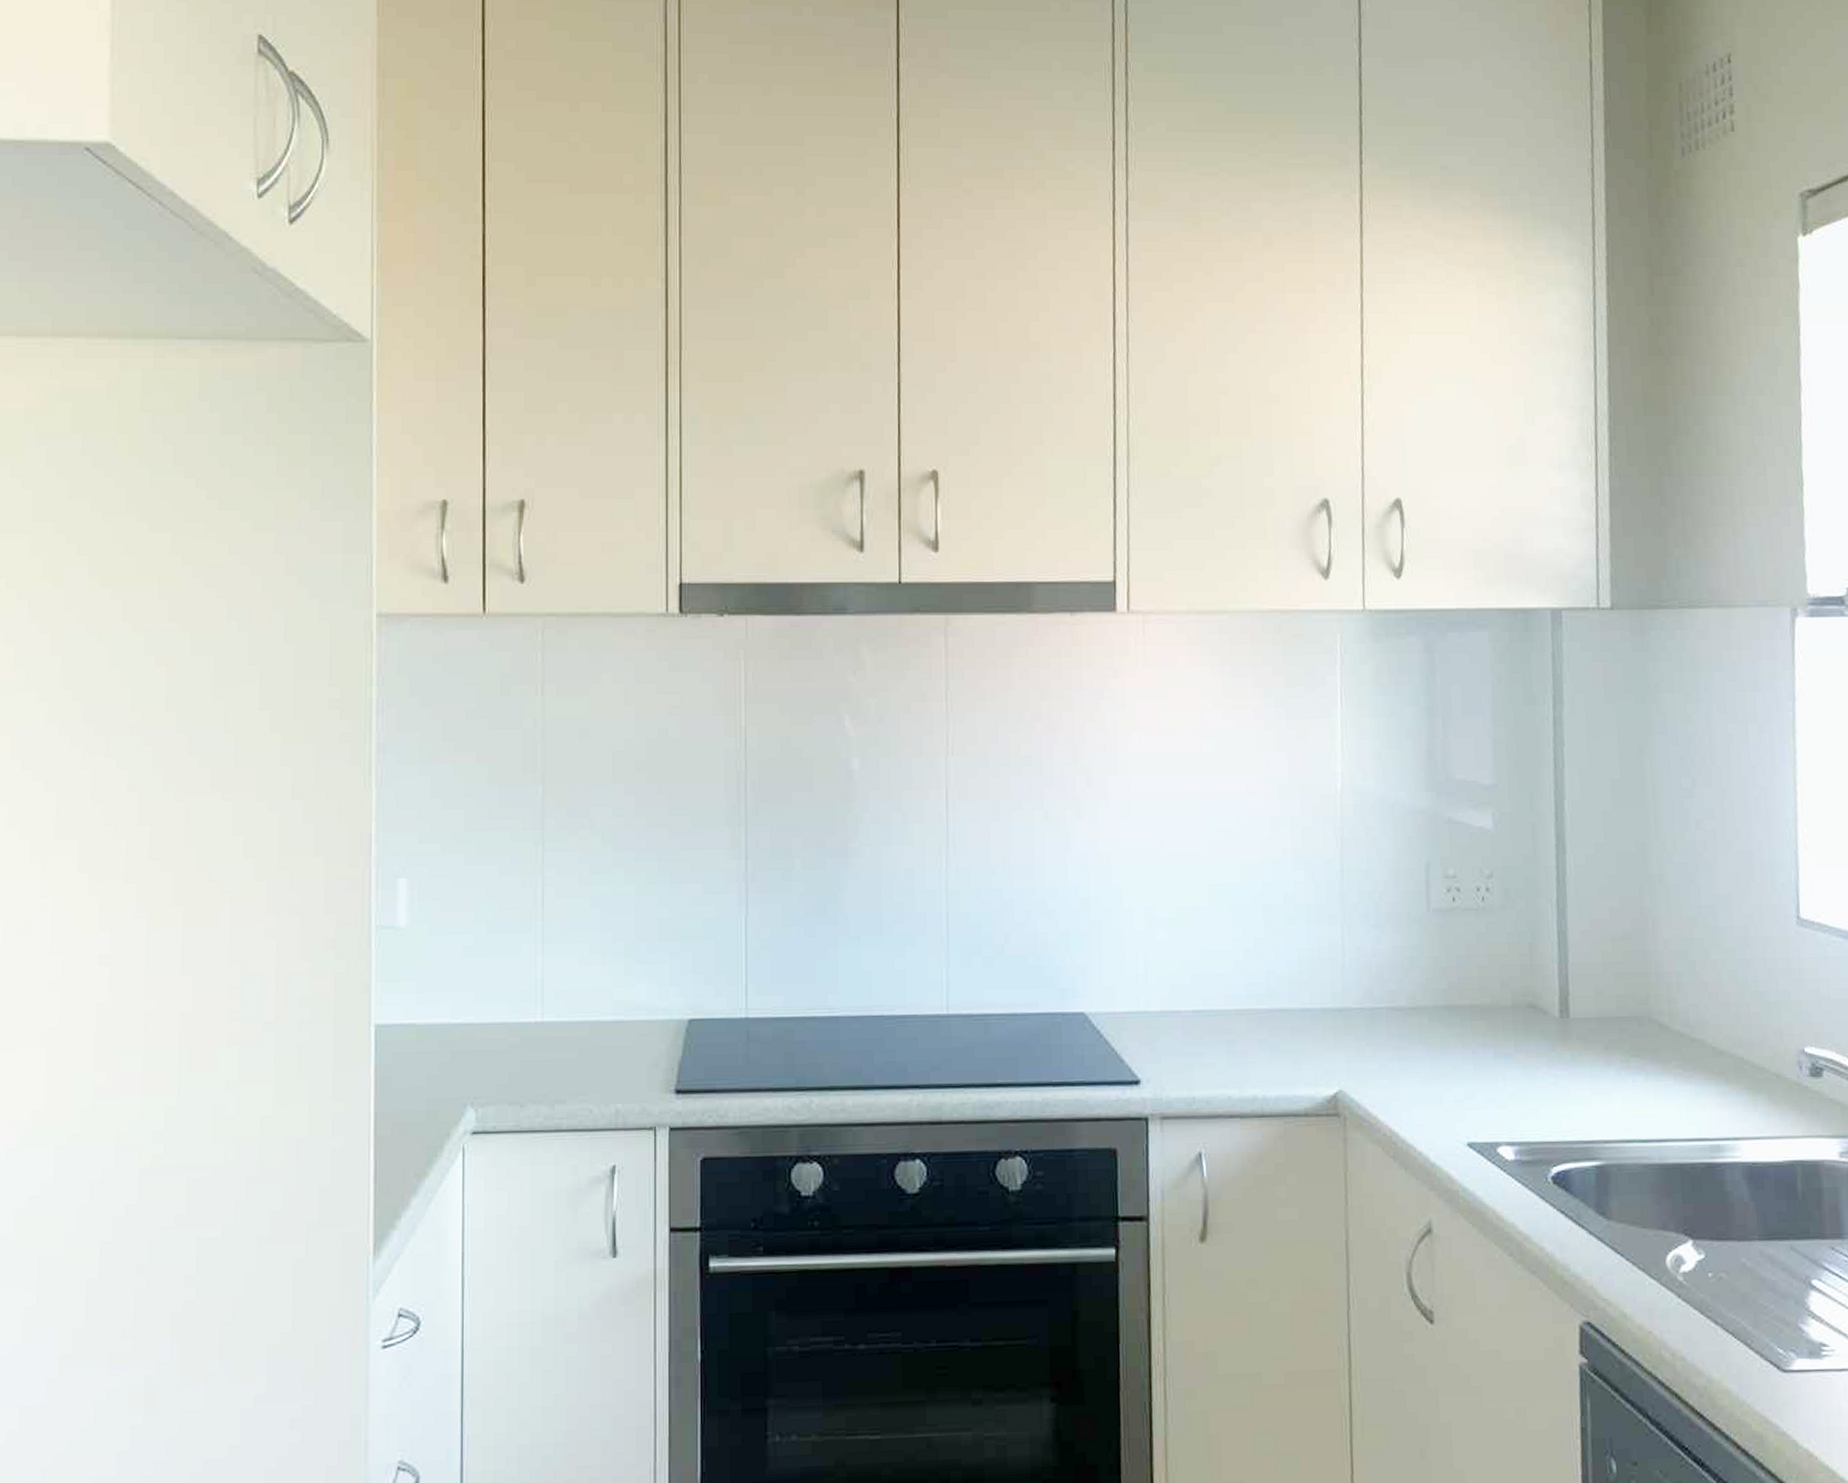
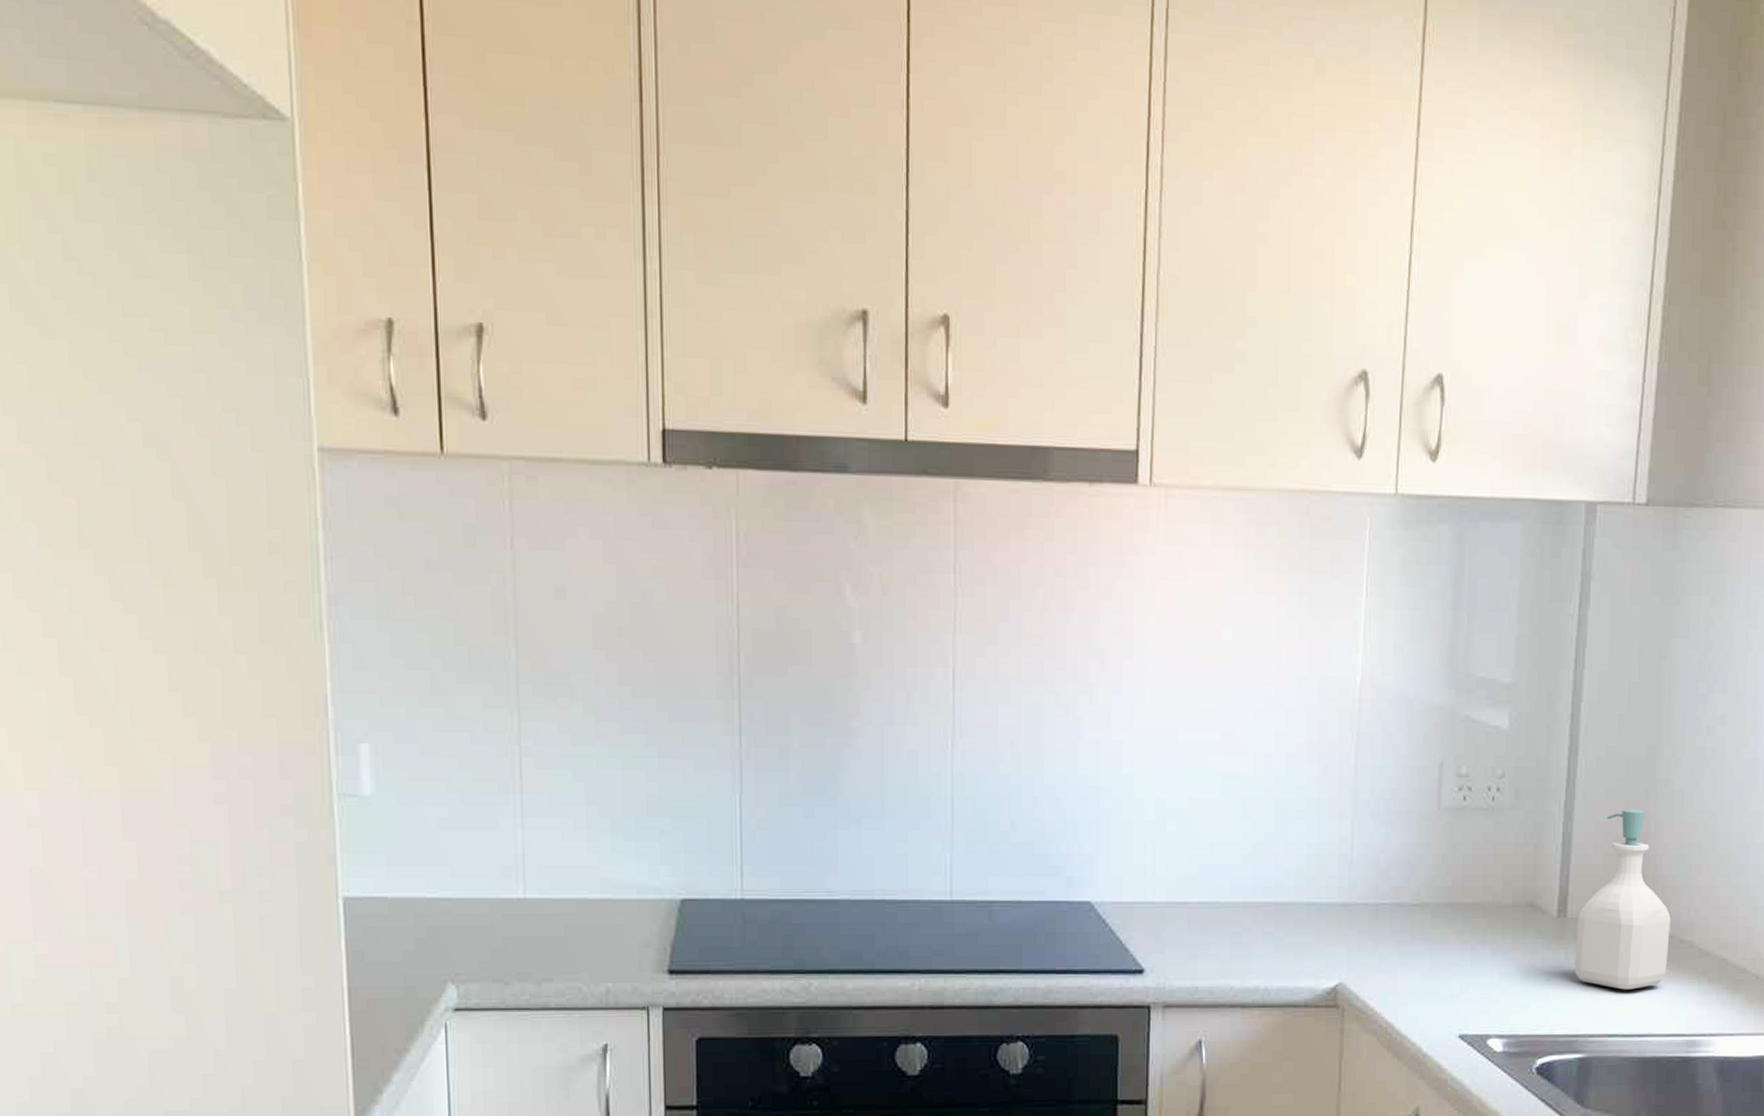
soap bottle: none [1581,904,1681,1092] -> present [1574,808,1671,990]

